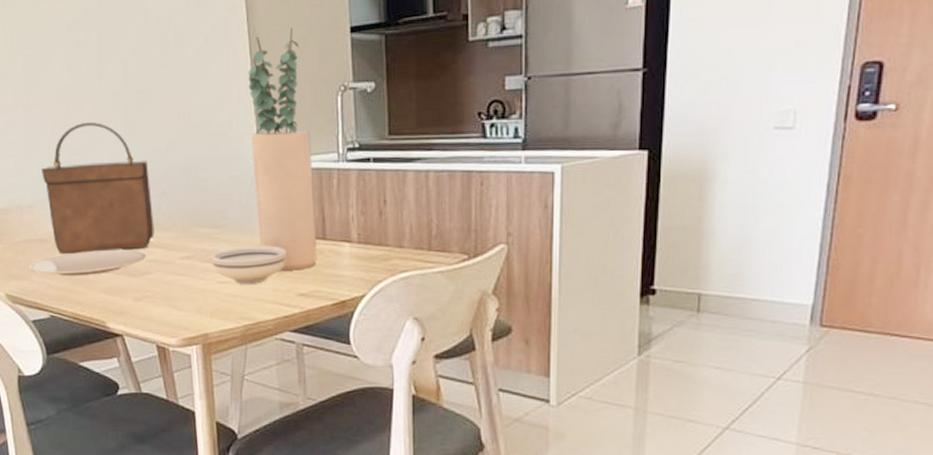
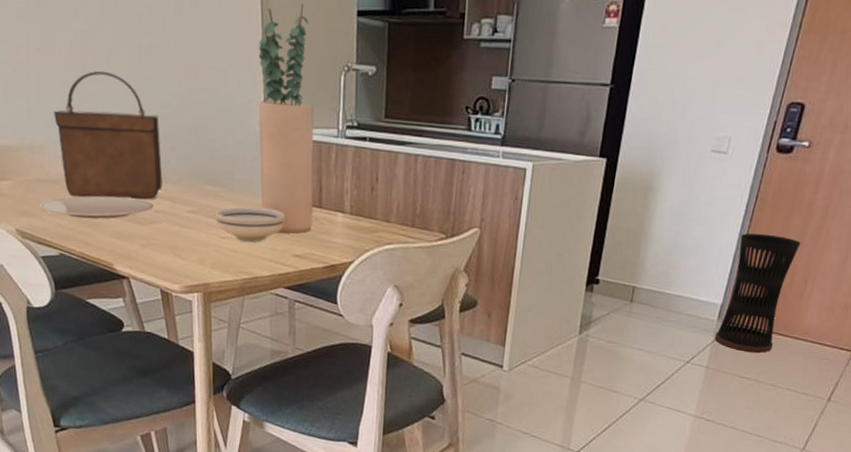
umbrella stand: none [809,216,904,359] -> present [714,233,801,353]

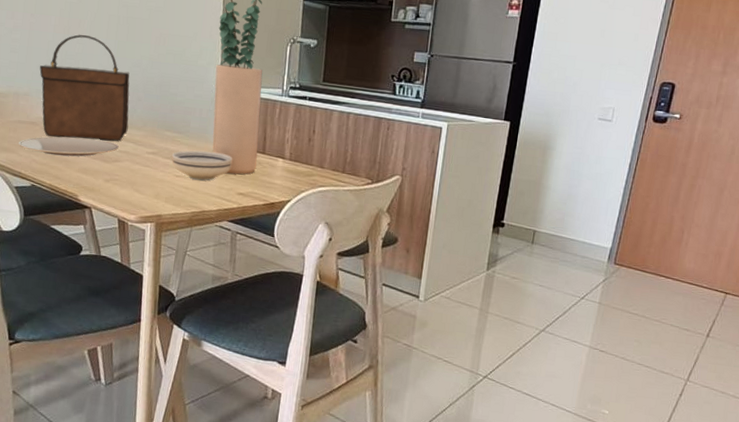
umbrella stand: present [714,233,801,353] -> none [605,188,677,292]

